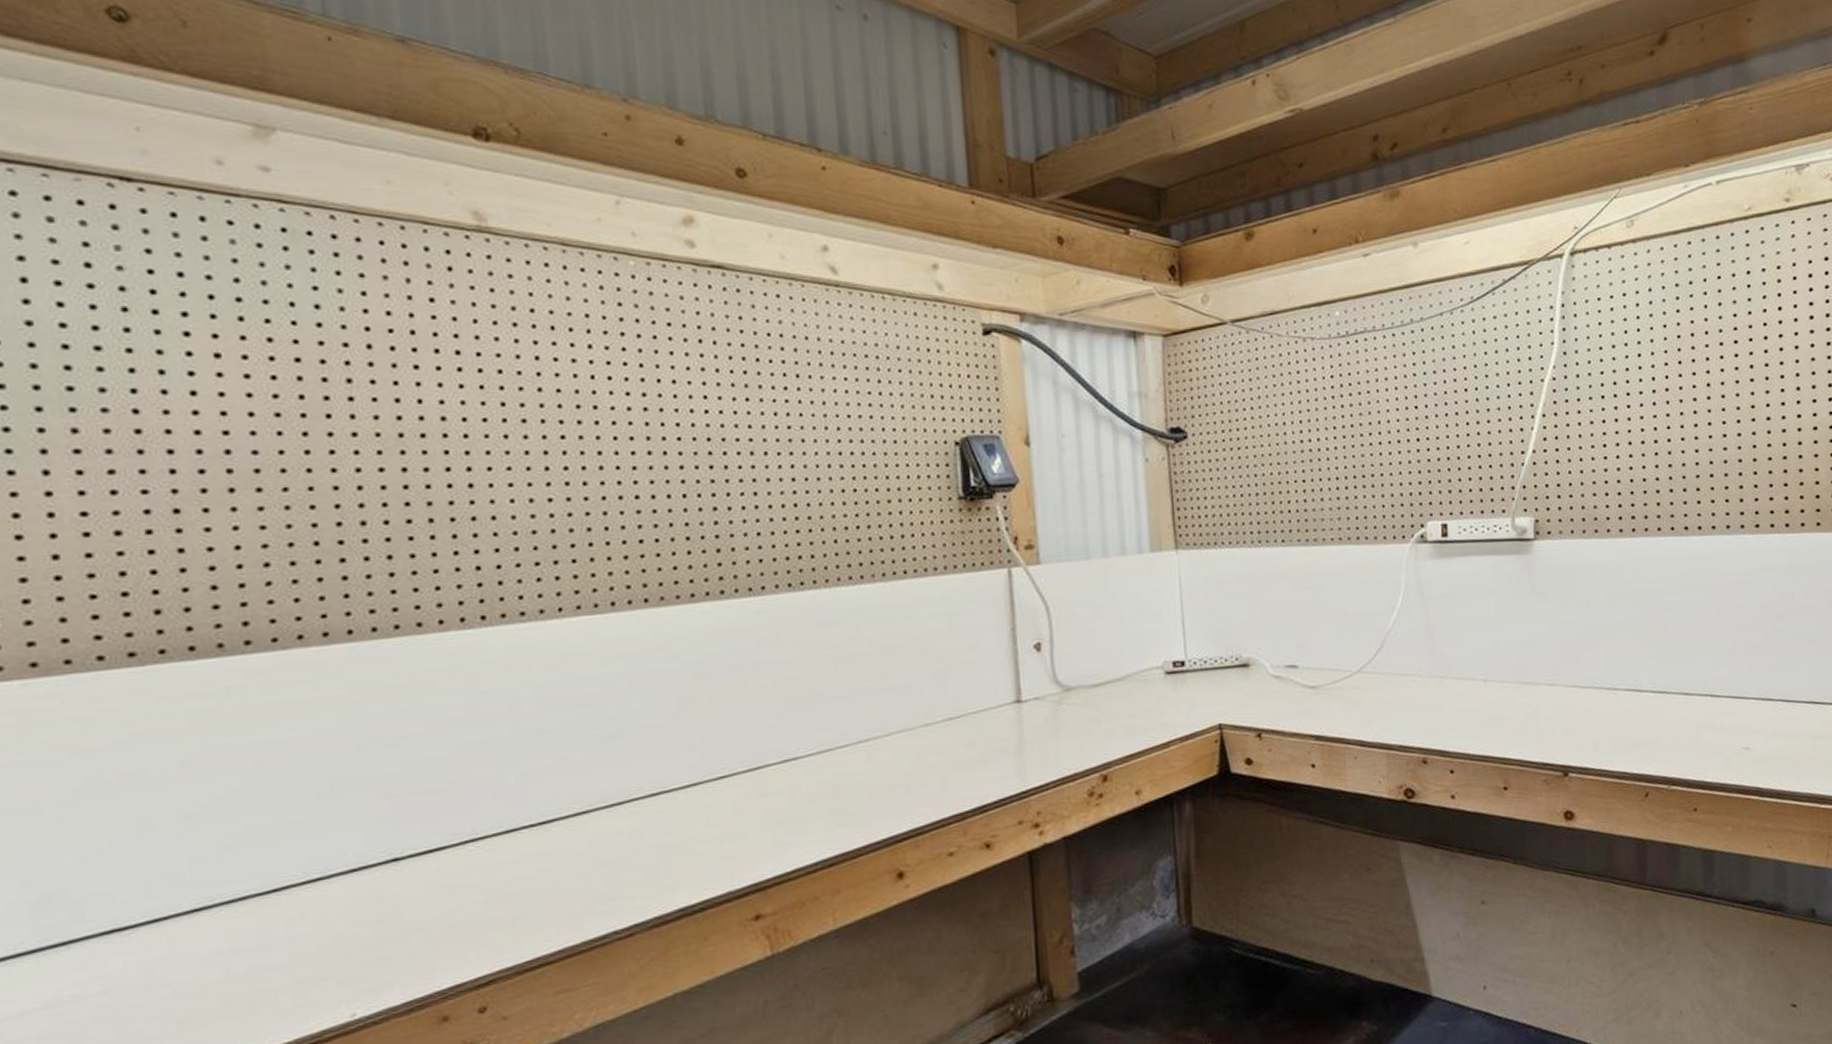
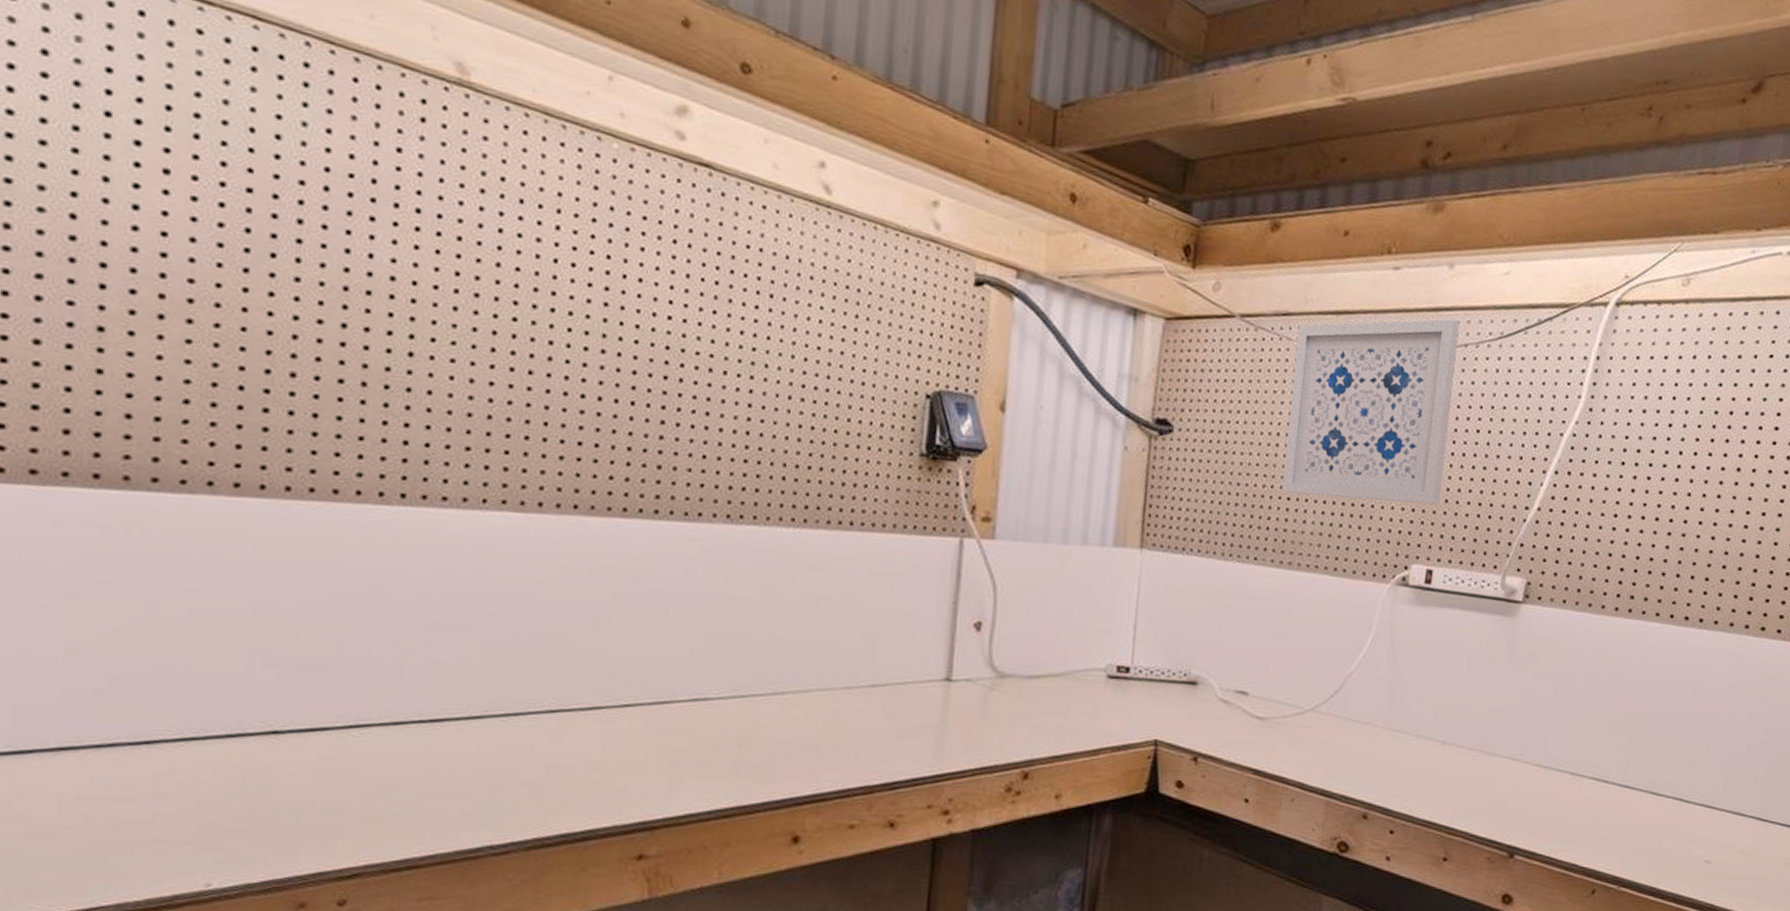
wall art: none [1286,292,1443,475] -> present [1282,319,1460,505]

